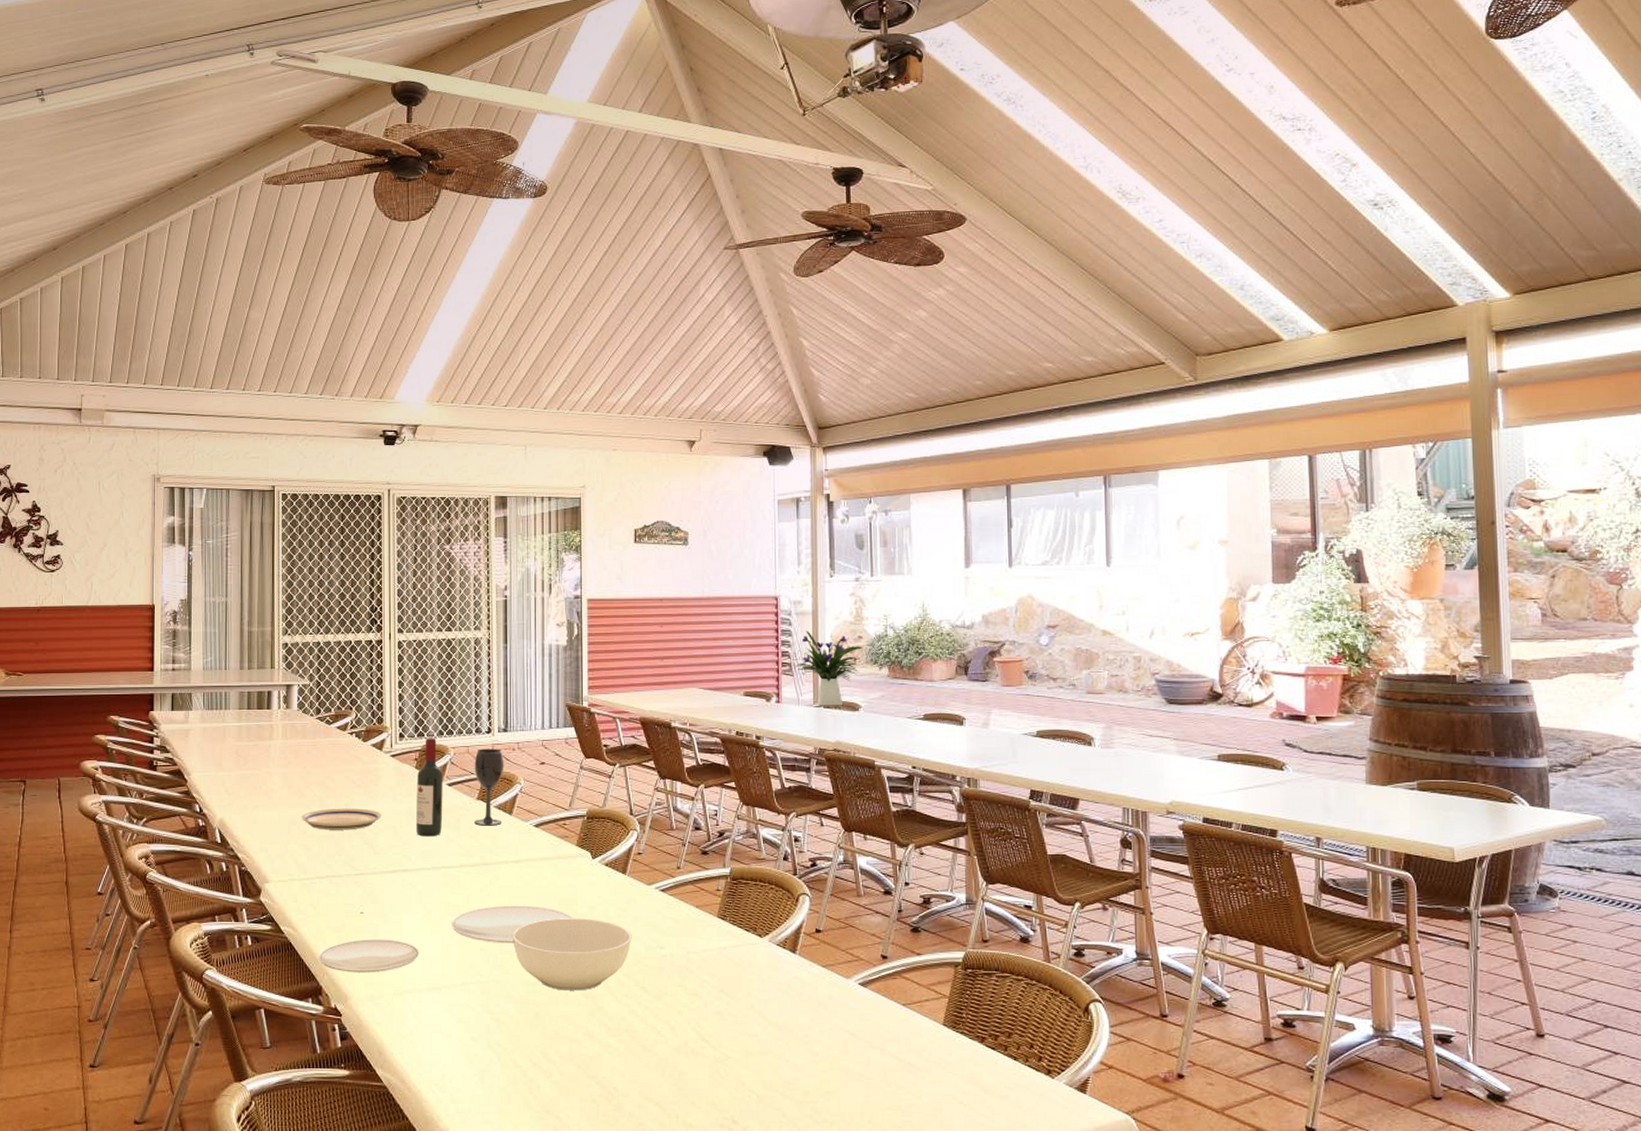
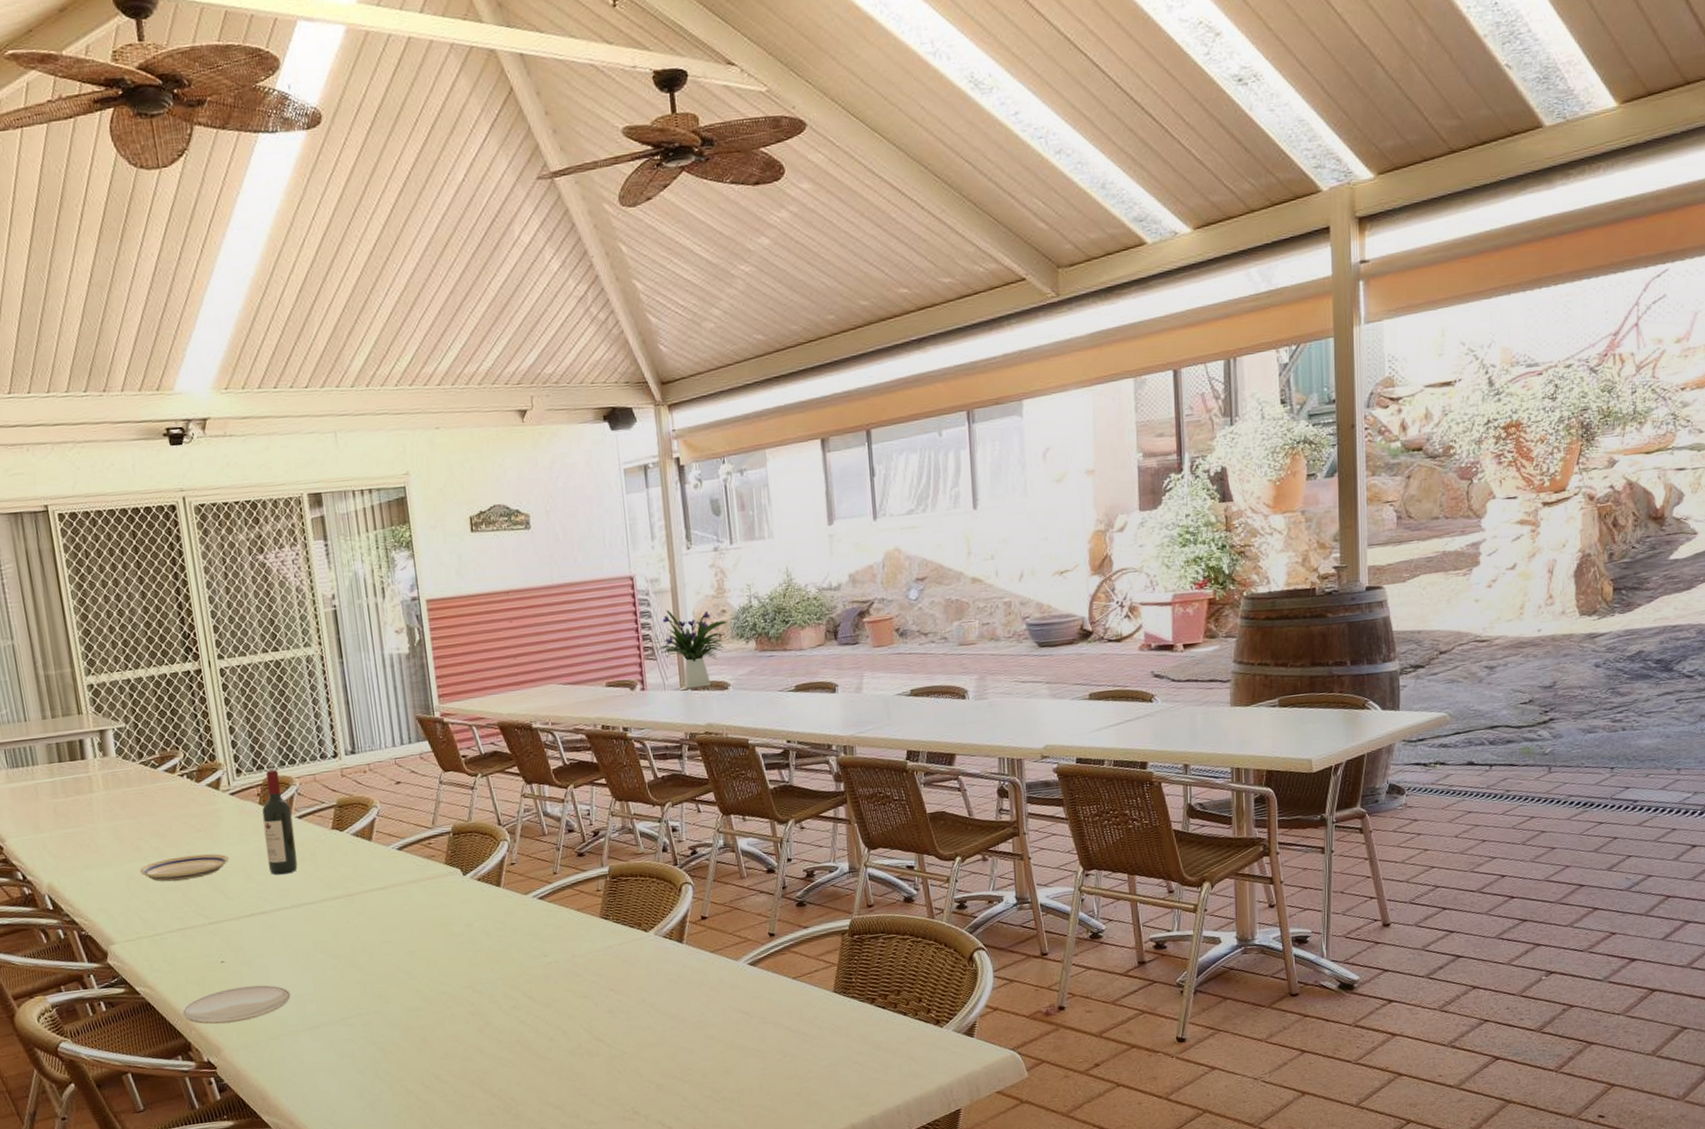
plate: present [451,905,574,944] -> none [320,931,451,974]
wine glass: present [474,748,504,826] -> none [323,773,362,856]
bowl: present [512,918,632,991] -> none [387,936,514,1012]

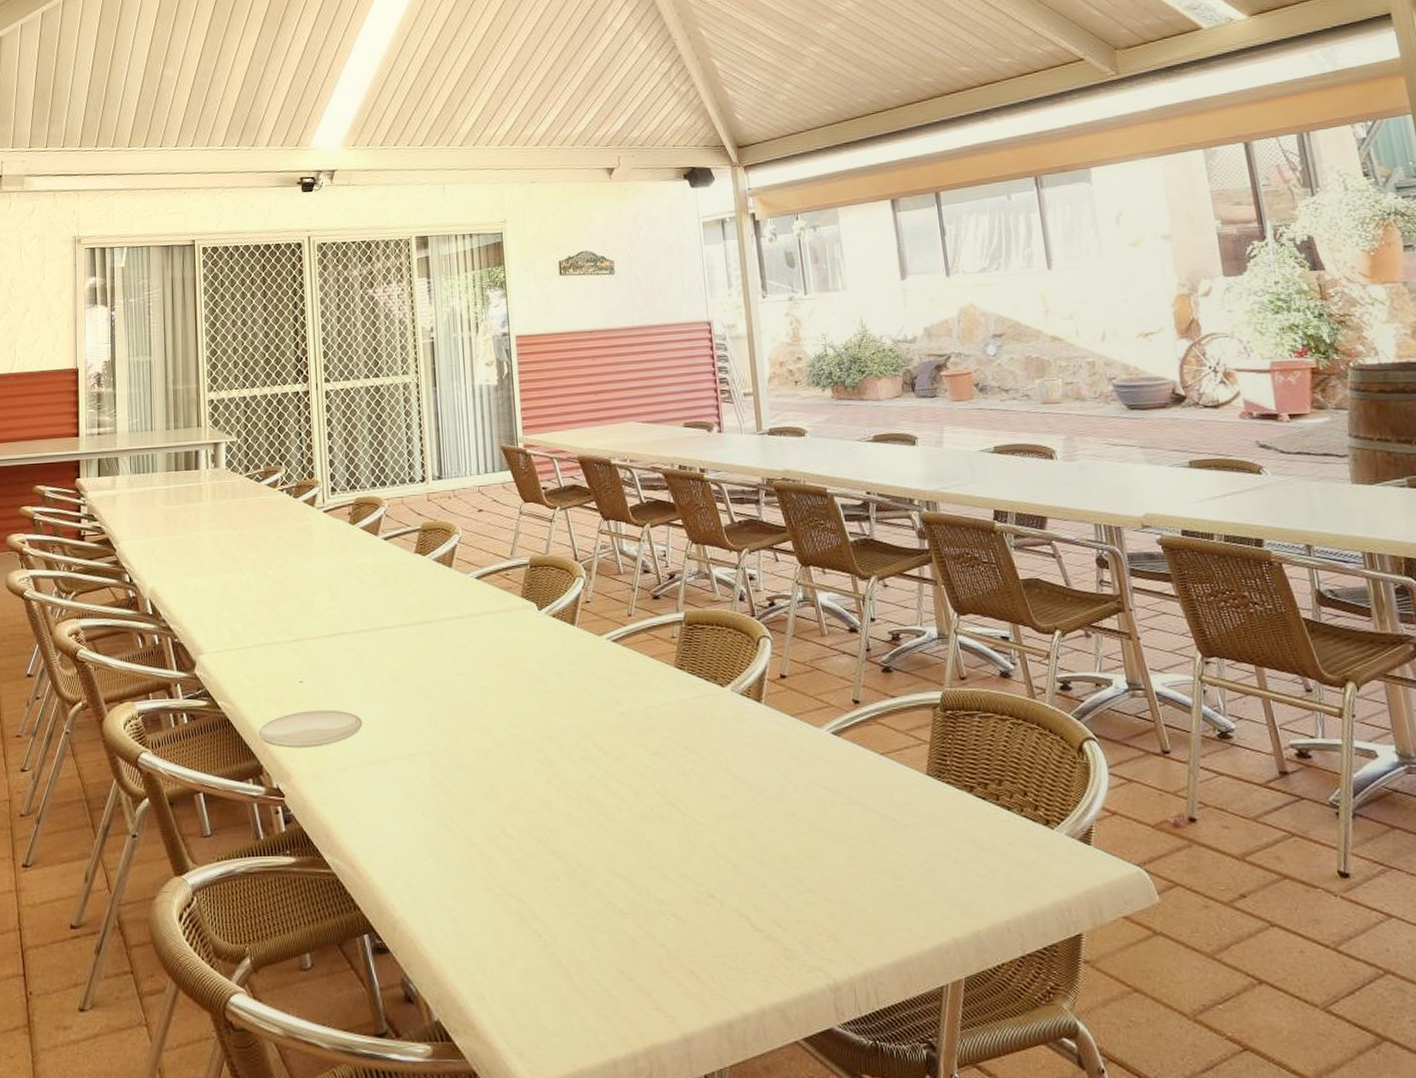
plate: present [139,853,229,882] -> none [234,569,317,595]
wine bottle: present [261,769,298,875] -> none [351,490,380,596]
flower arrangement: present [654,609,727,689] -> none [731,354,803,433]

